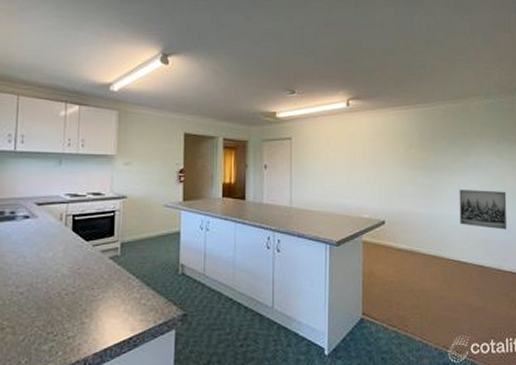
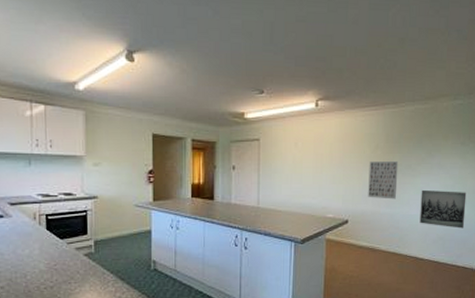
wall art: none [403,160,434,199] -> present [368,161,399,199]

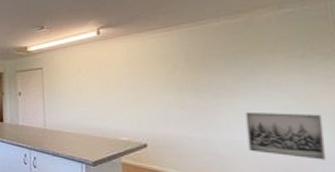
wall art: present [368,161,399,199] -> none [167,81,209,123]

